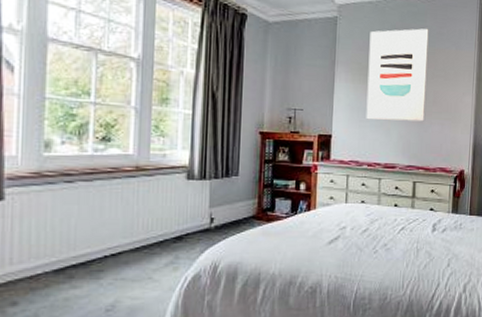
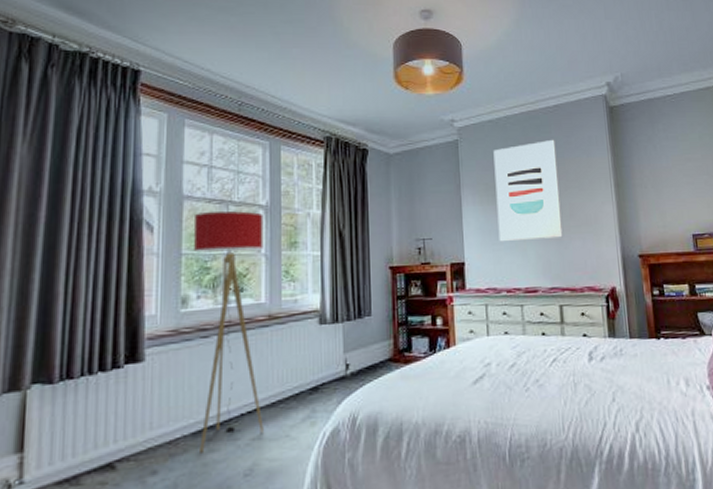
floor lamp: none [59,57,135,289] -> present [194,211,264,453]

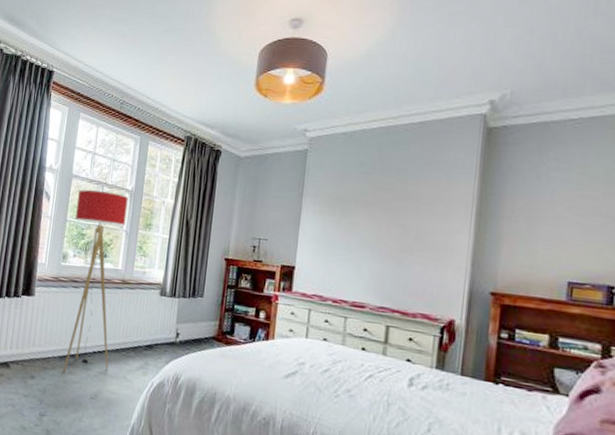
wall art: present [493,139,564,242] -> none [333,157,413,260]

